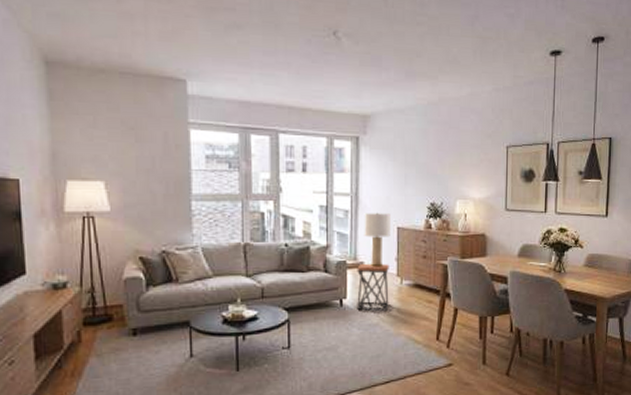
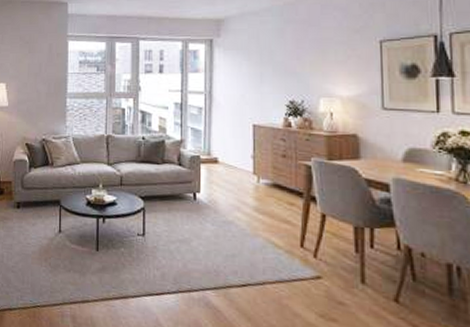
stool: present [357,263,389,311] -> none [211,159,245,208]
lamp: present [364,213,391,267] -> none [218,110,246,164]

